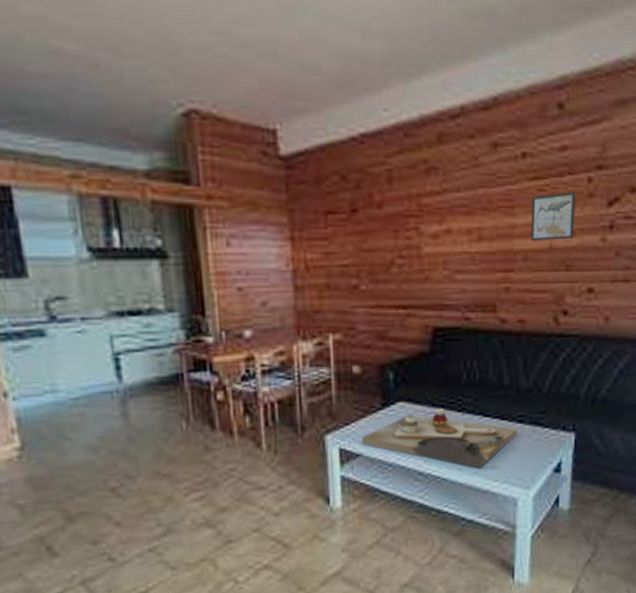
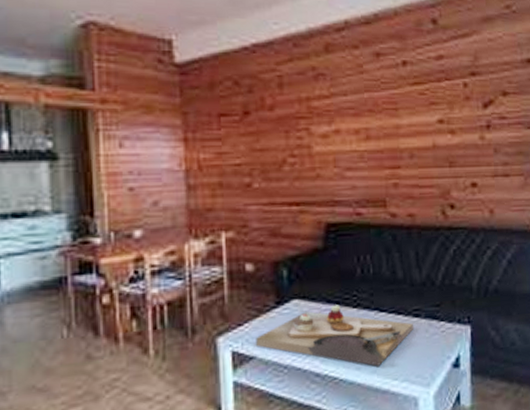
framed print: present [531,191,576,242] -> none [414,95,455,140]

